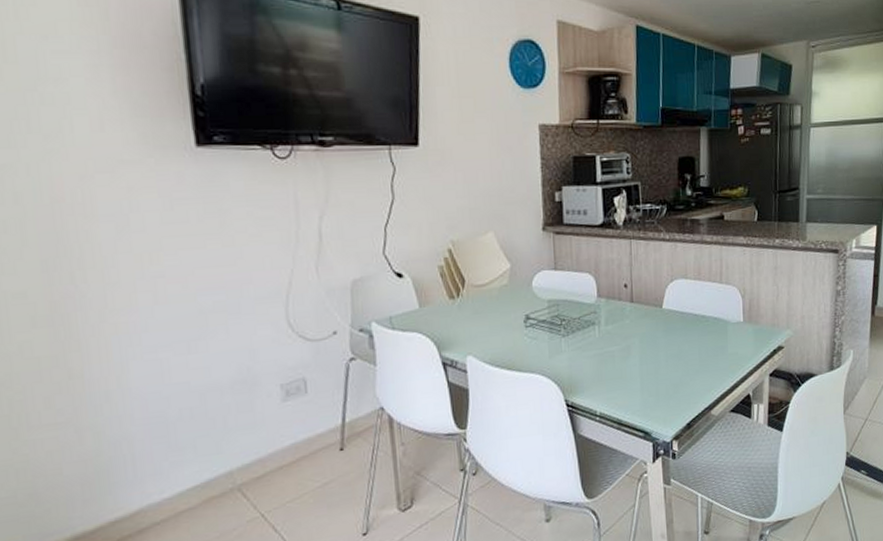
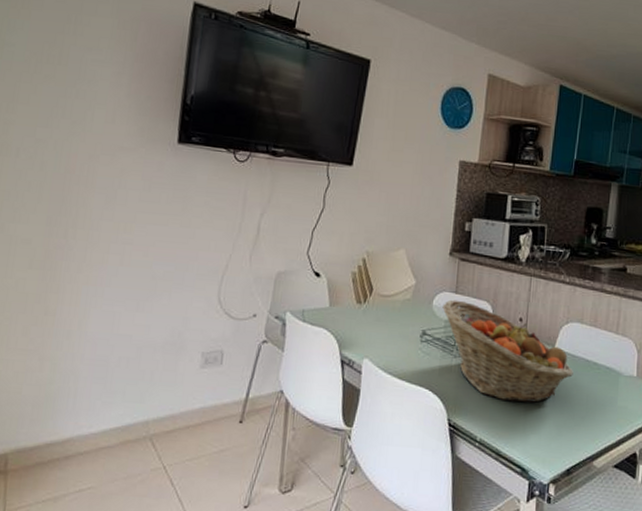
fruit basket: none [543,276,683,371] -> present [442,299,573,403]

